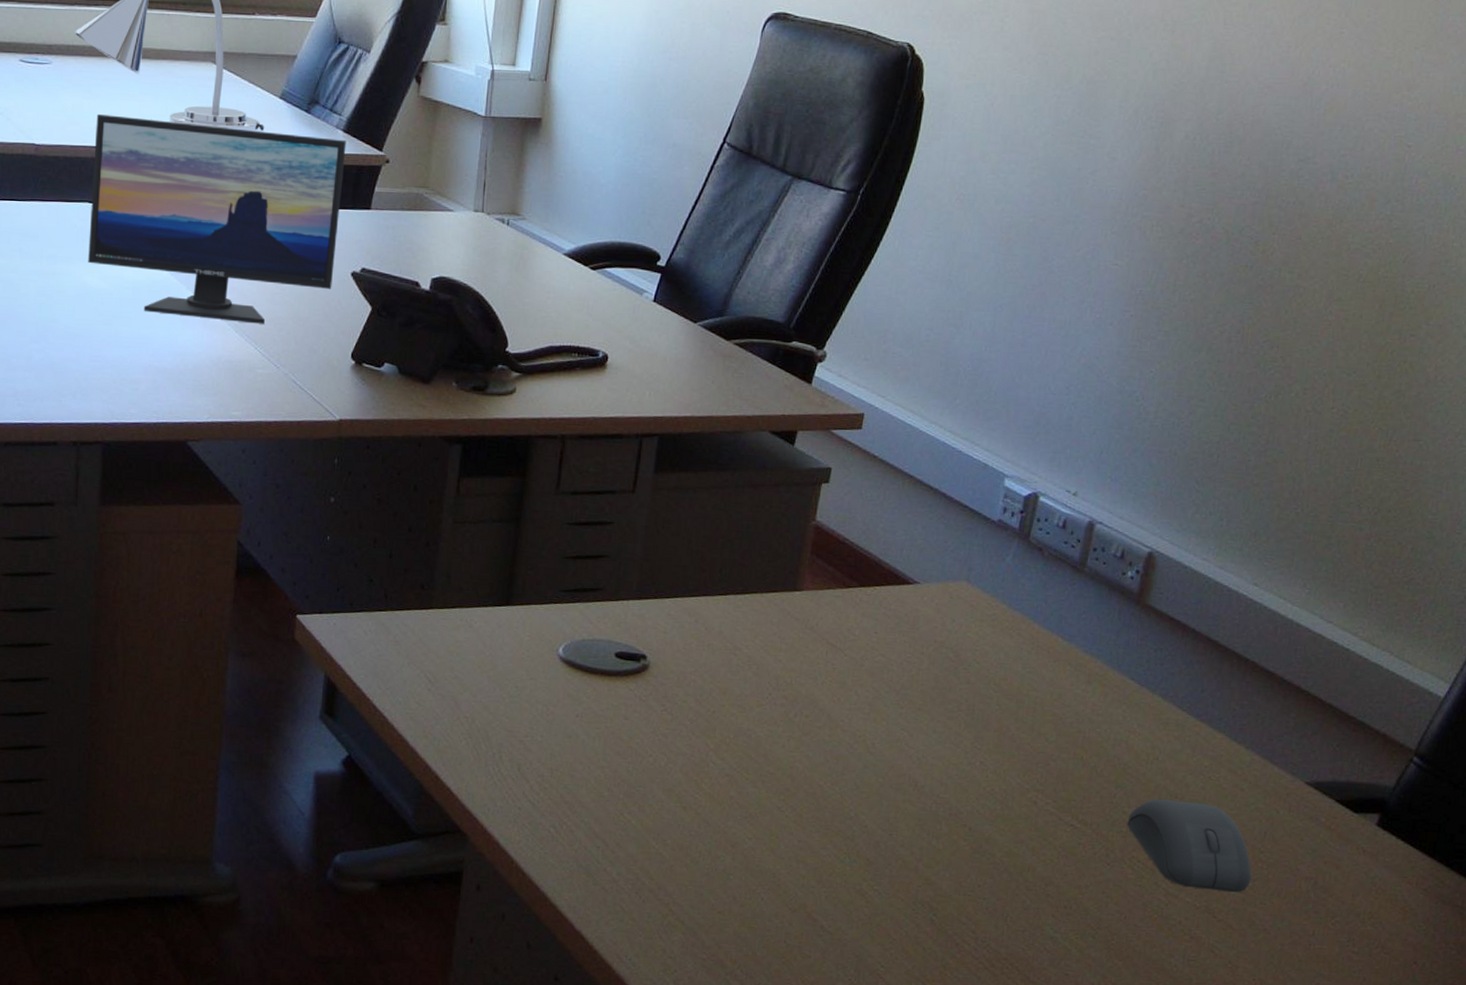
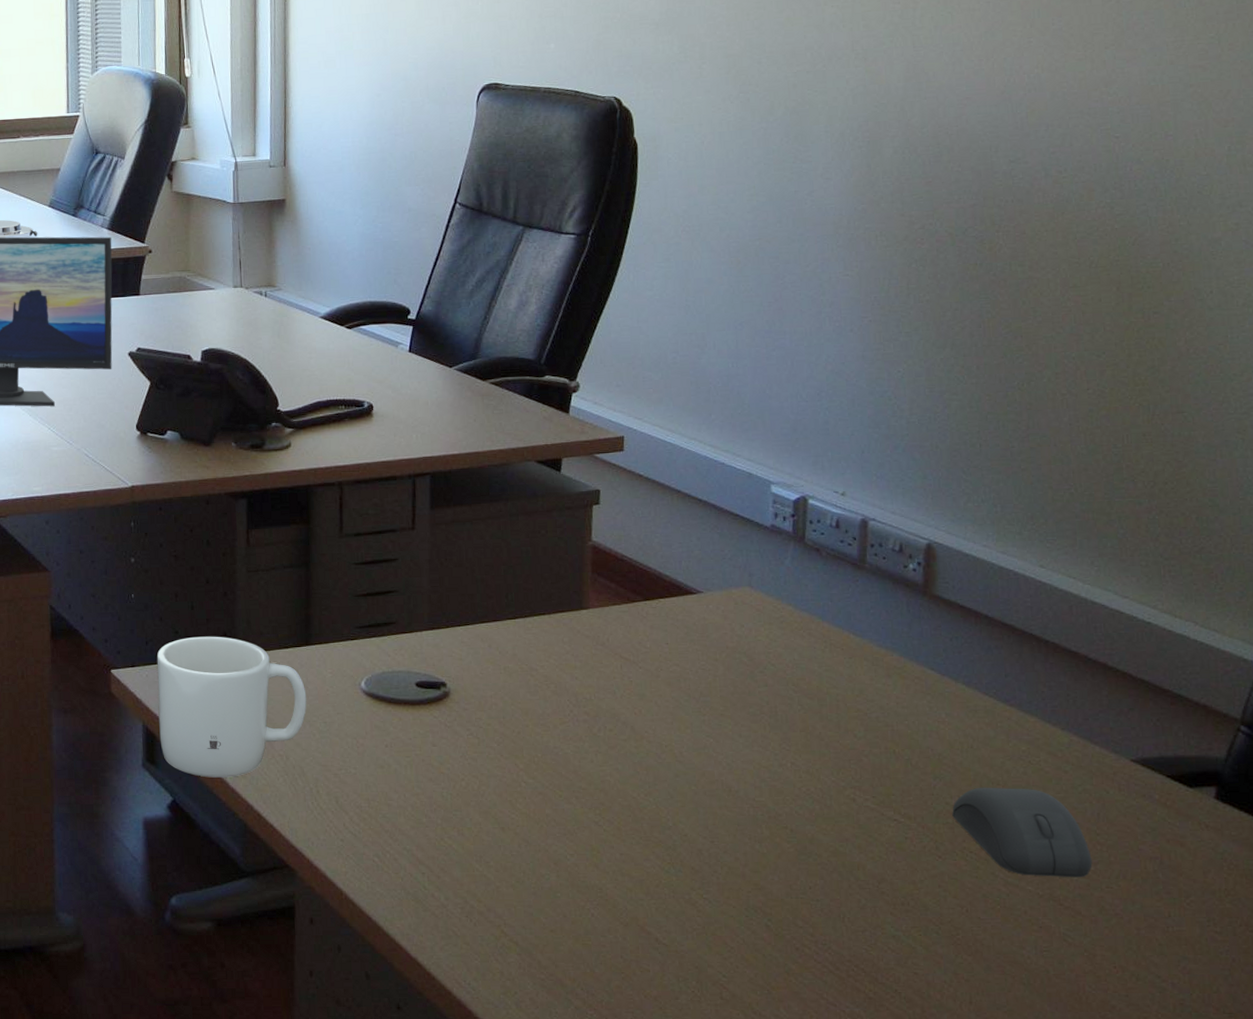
mug: none [341,586,501,737] -> present [156,636,307,778]

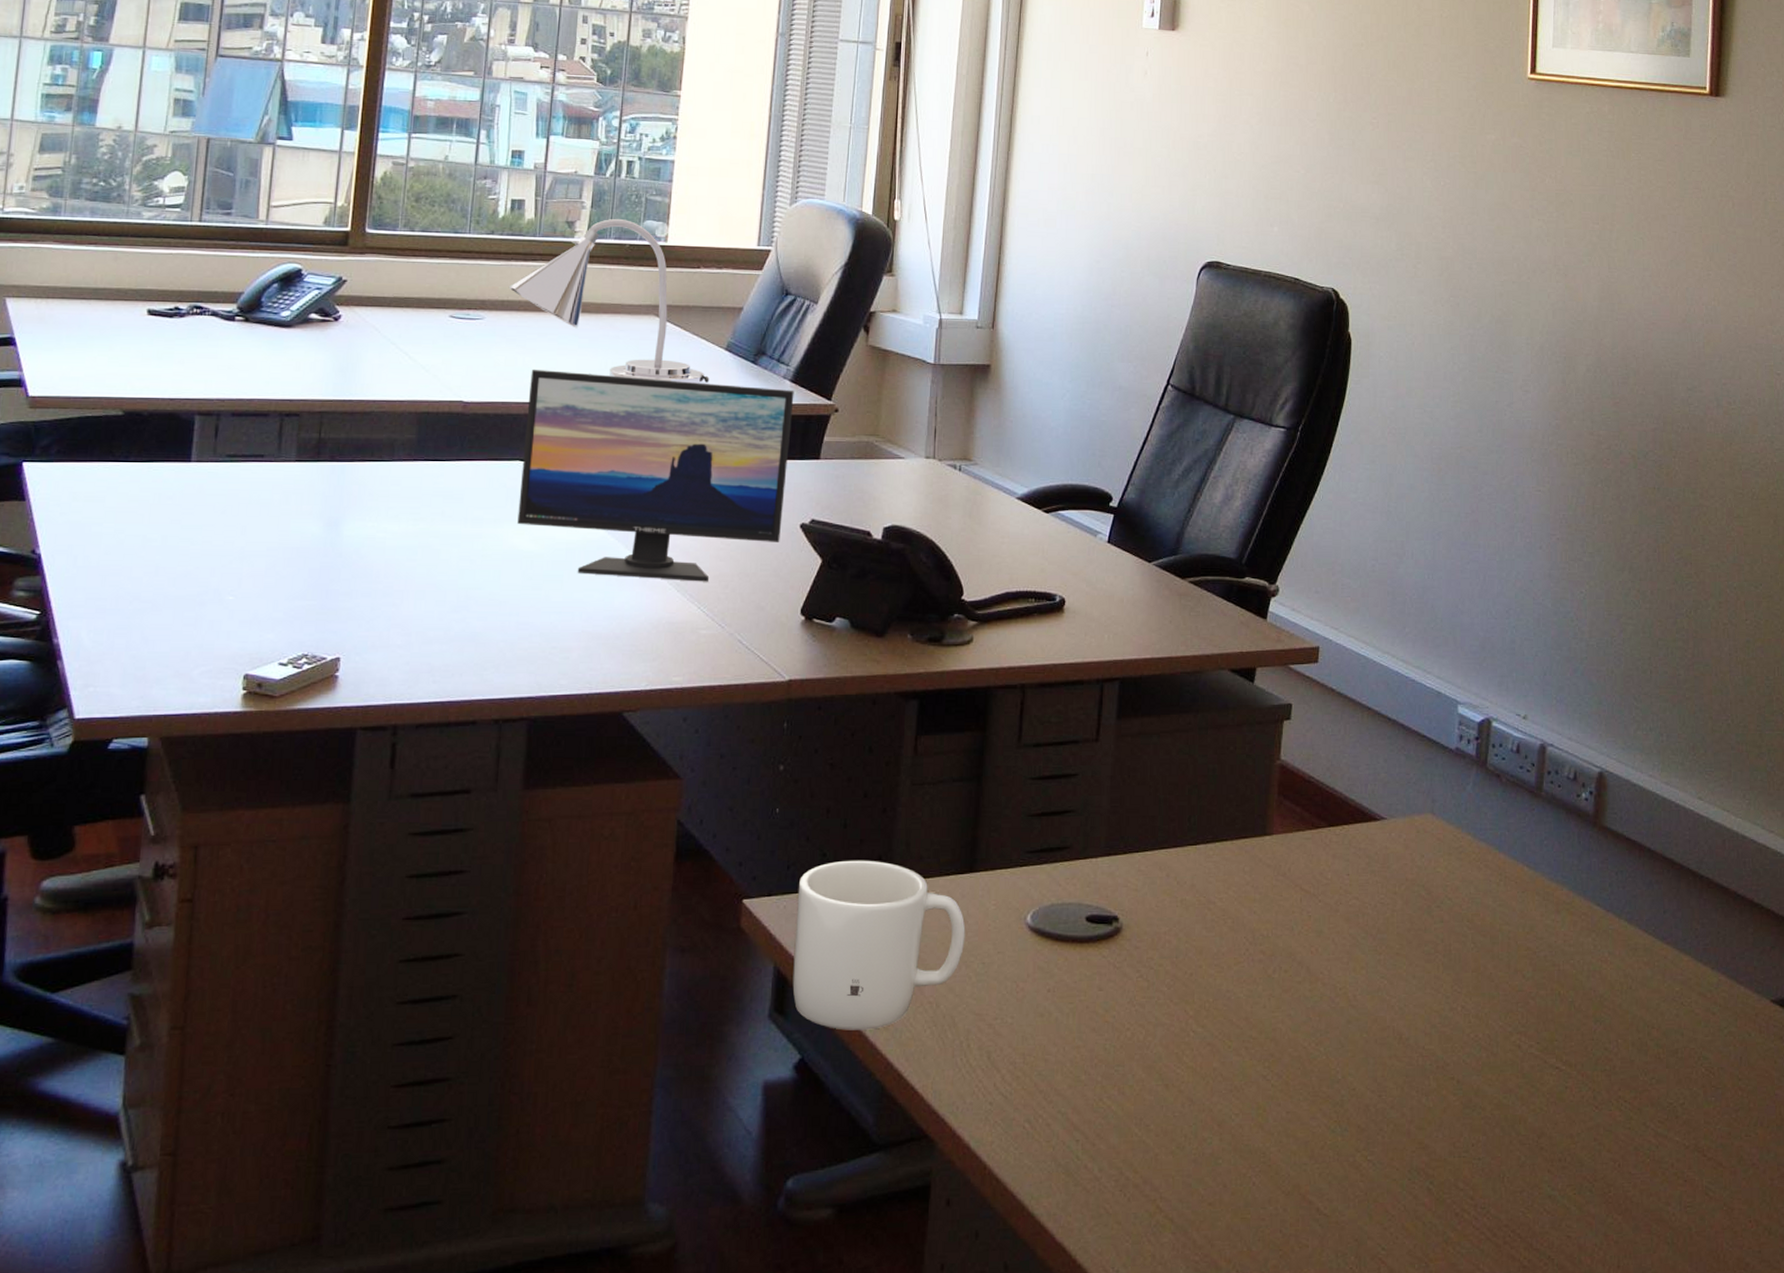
computer mouse: present [952,787,1093,878] -> none [1610,1030,1734,1127]

